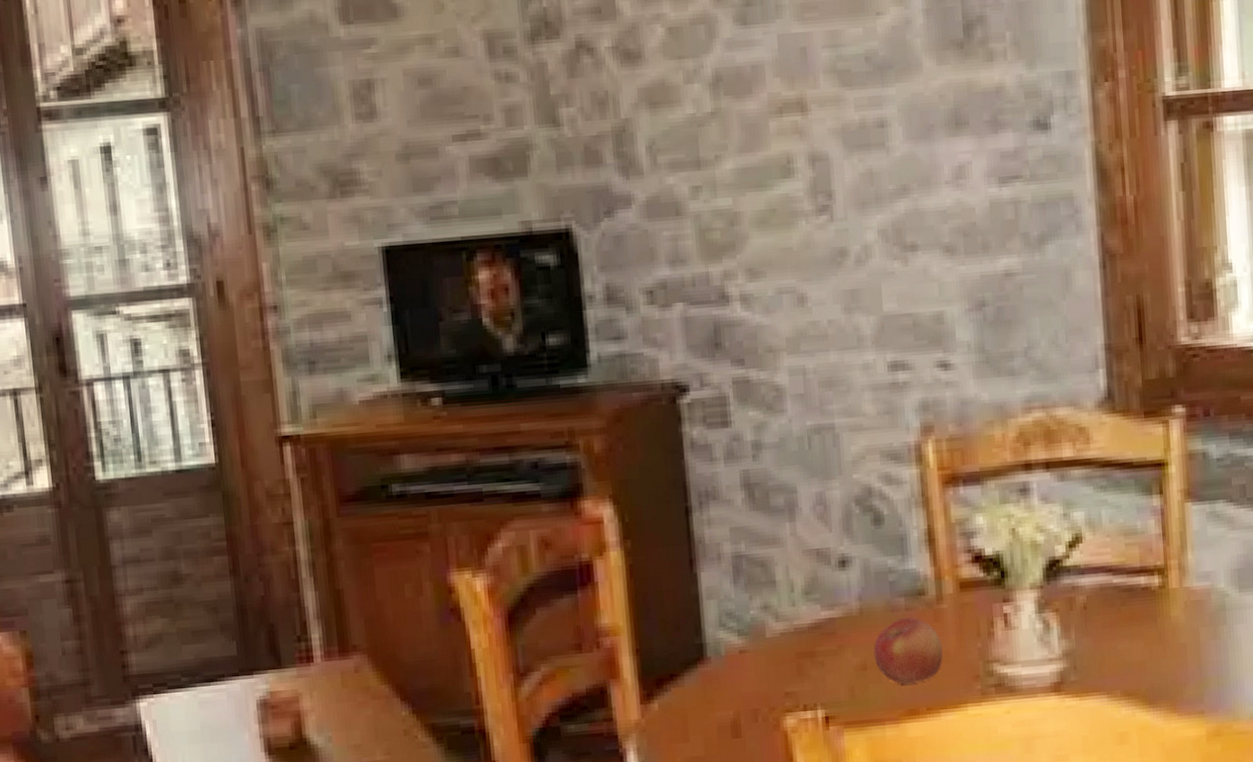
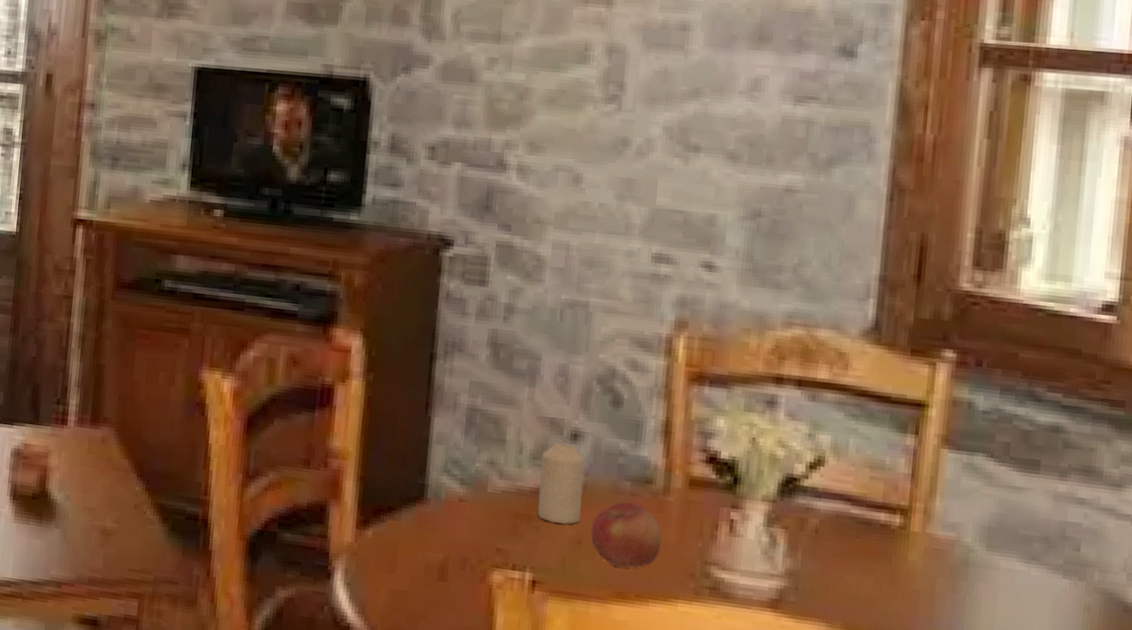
candle: none [814,572,861,654] -> present [537,443,585,525]

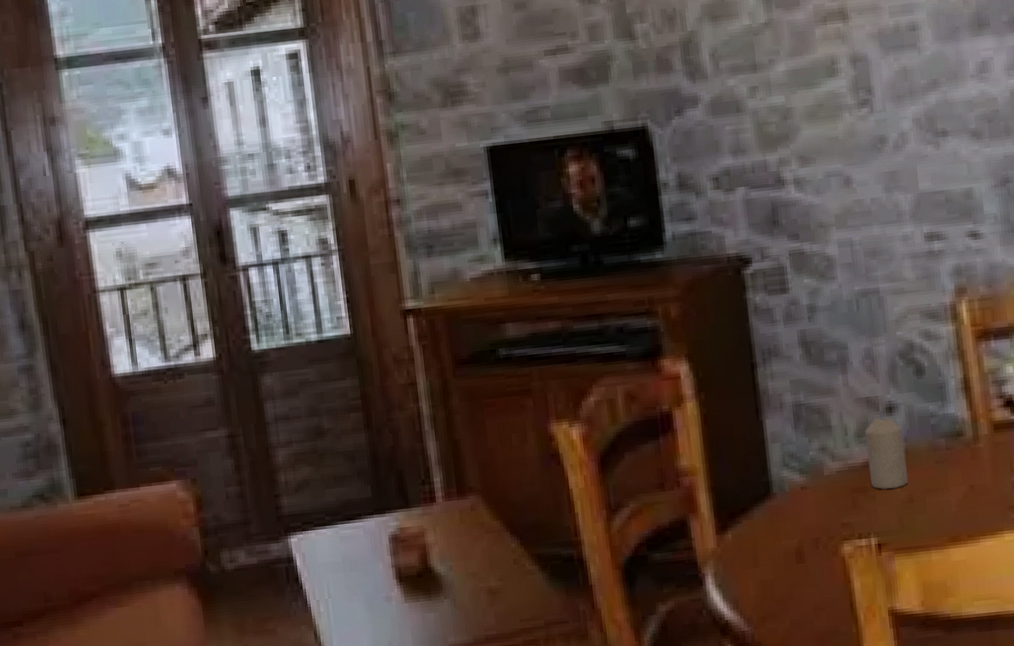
apple: present [591,501,662,568] -> none [918,456,981,515]

